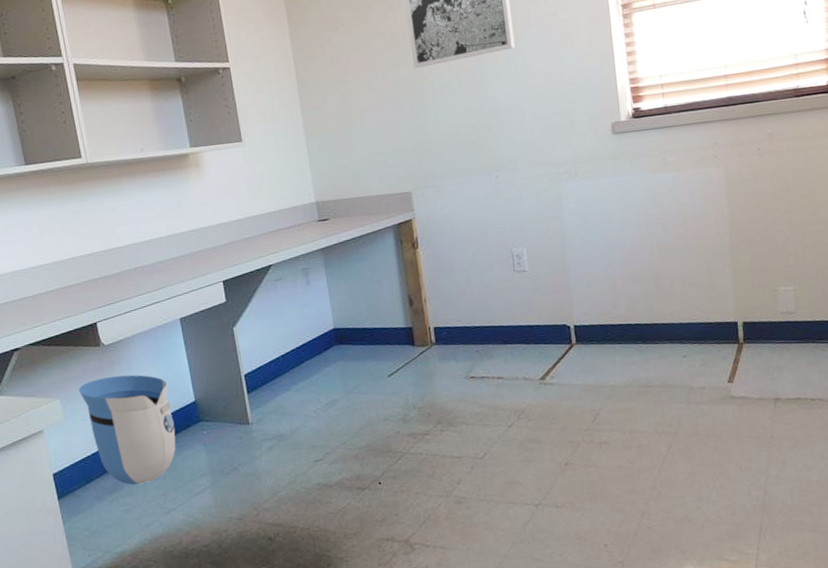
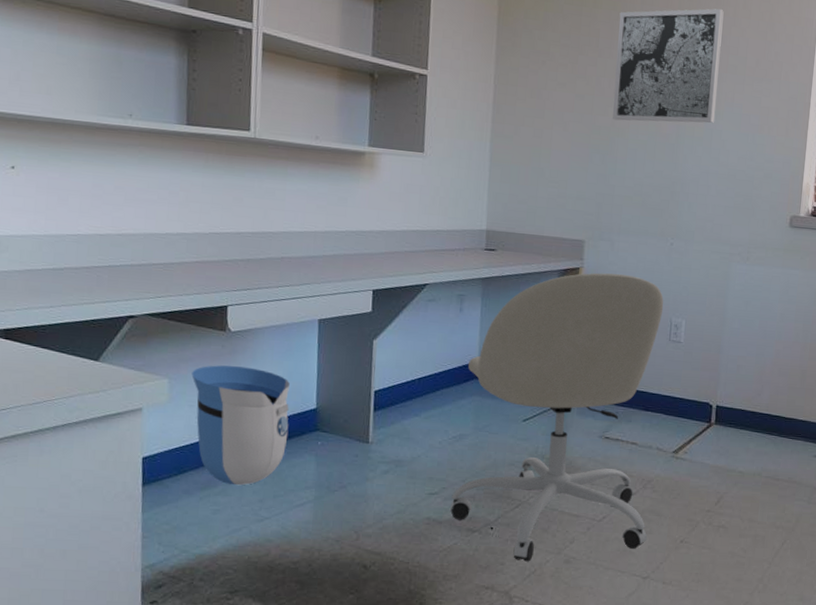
office chair: none [325,216,532,509] -> present [449,273,664,562]

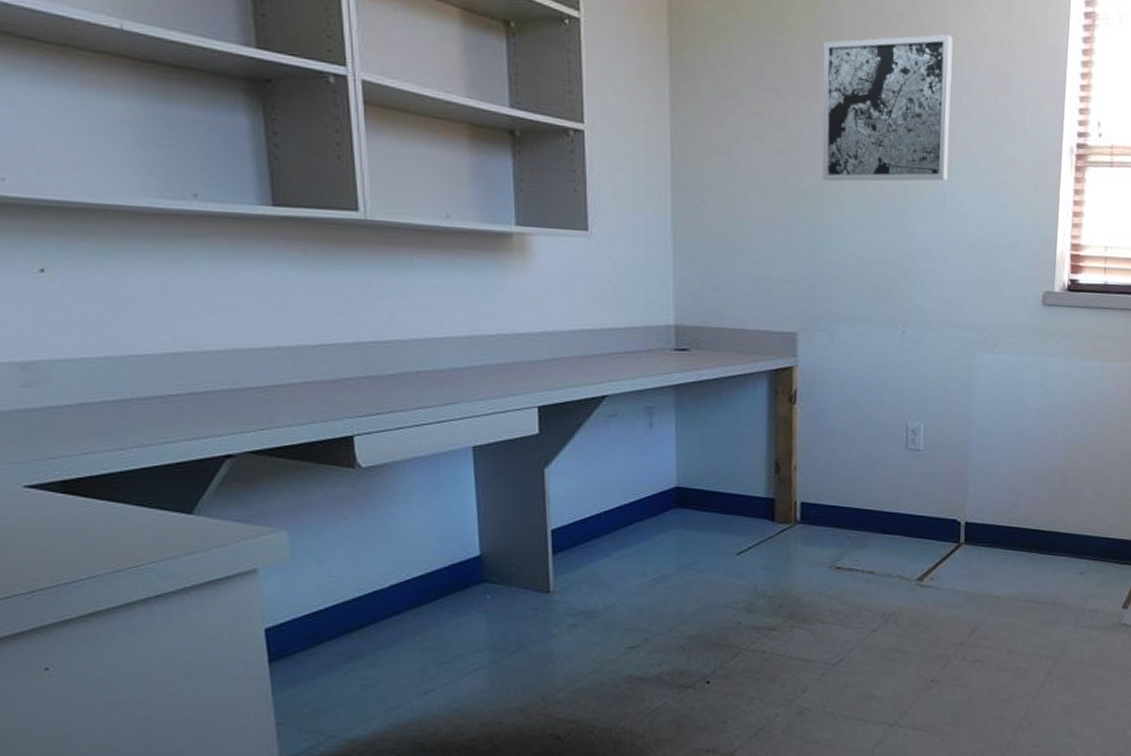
sun visor: present [191,365,290,486] -> none [316,510,448,655]
office chair: present [449,273,664,562] -> none [655,371,898,718]

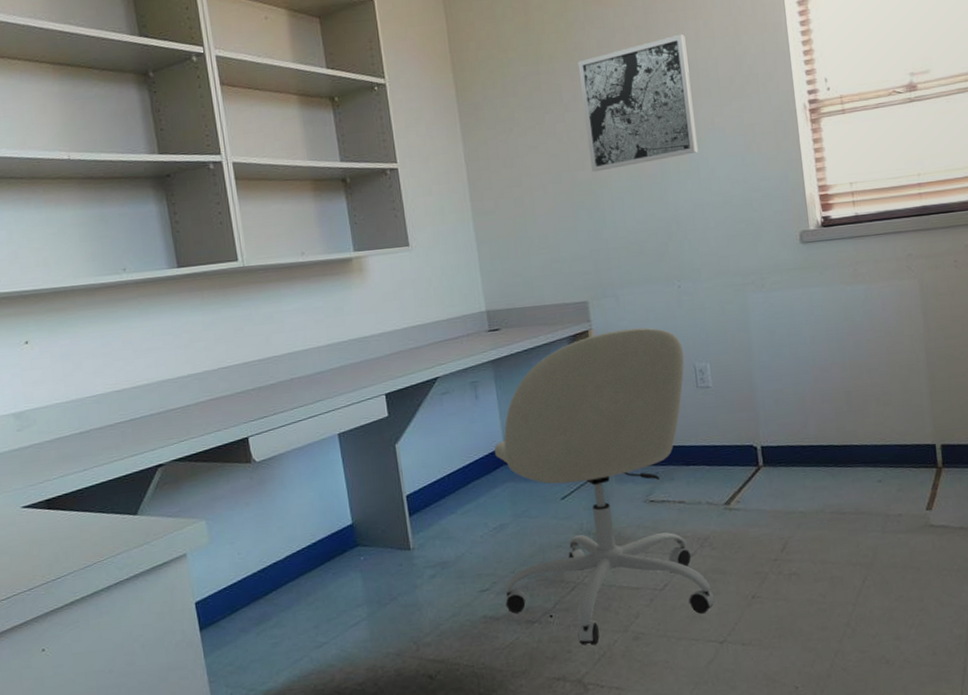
office chair: none [655,371,898,718] -> present [494,327,716,646]

